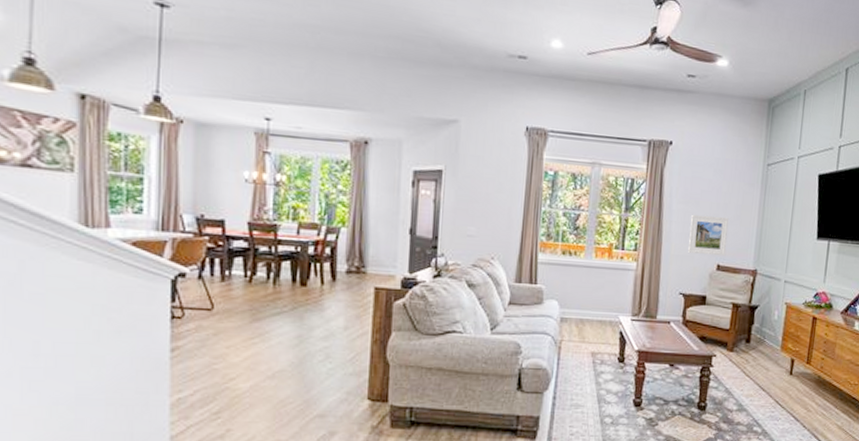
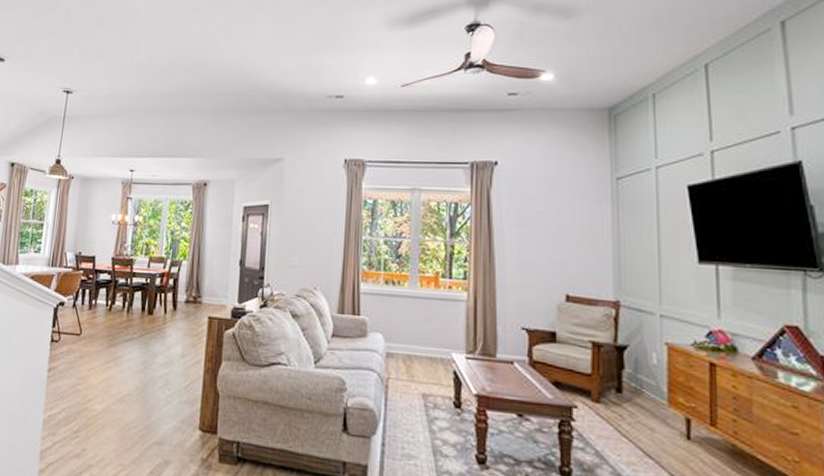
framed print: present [688,214,730,257] -> none [528,237,576,285]

